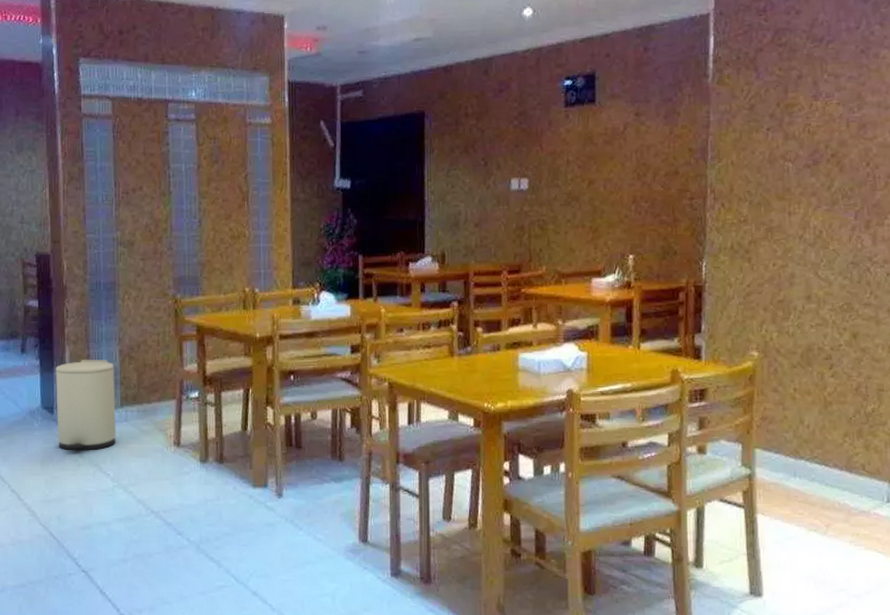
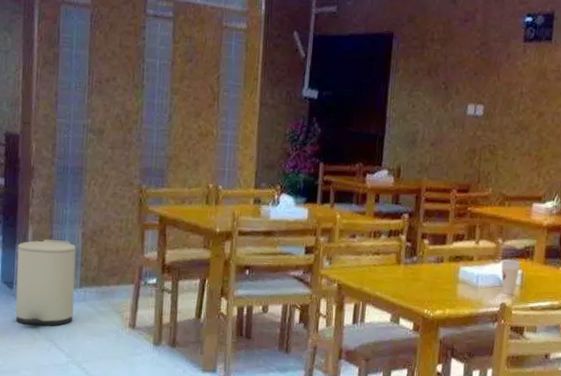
cup: none [564,342,585,381] -> present [501,259,521,295]

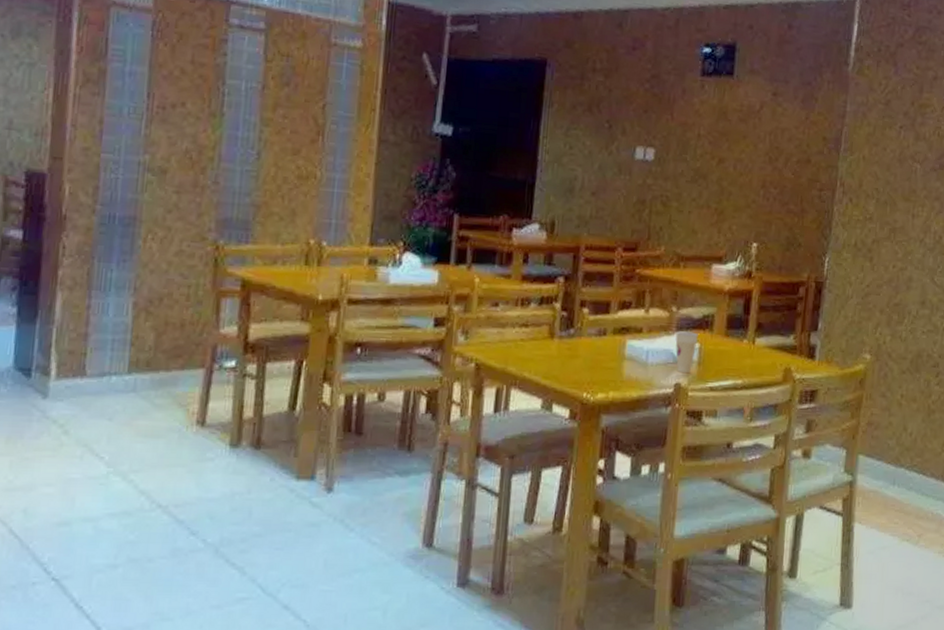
pedal bin: present [15,239,76,327] -> none [33,311,125,427]

